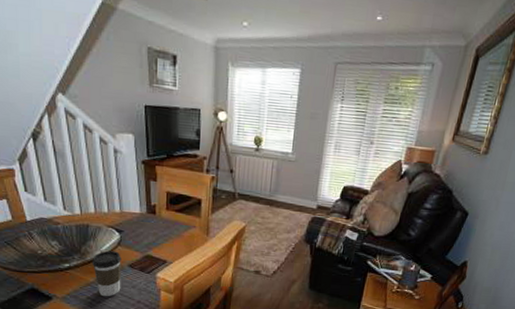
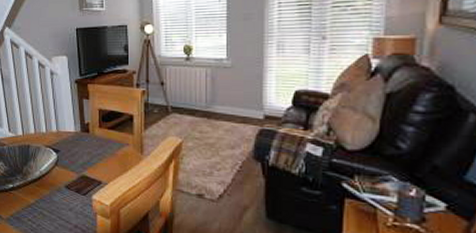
coffee cup: present [91,250,121,297] -> none [32,171,59,220]

